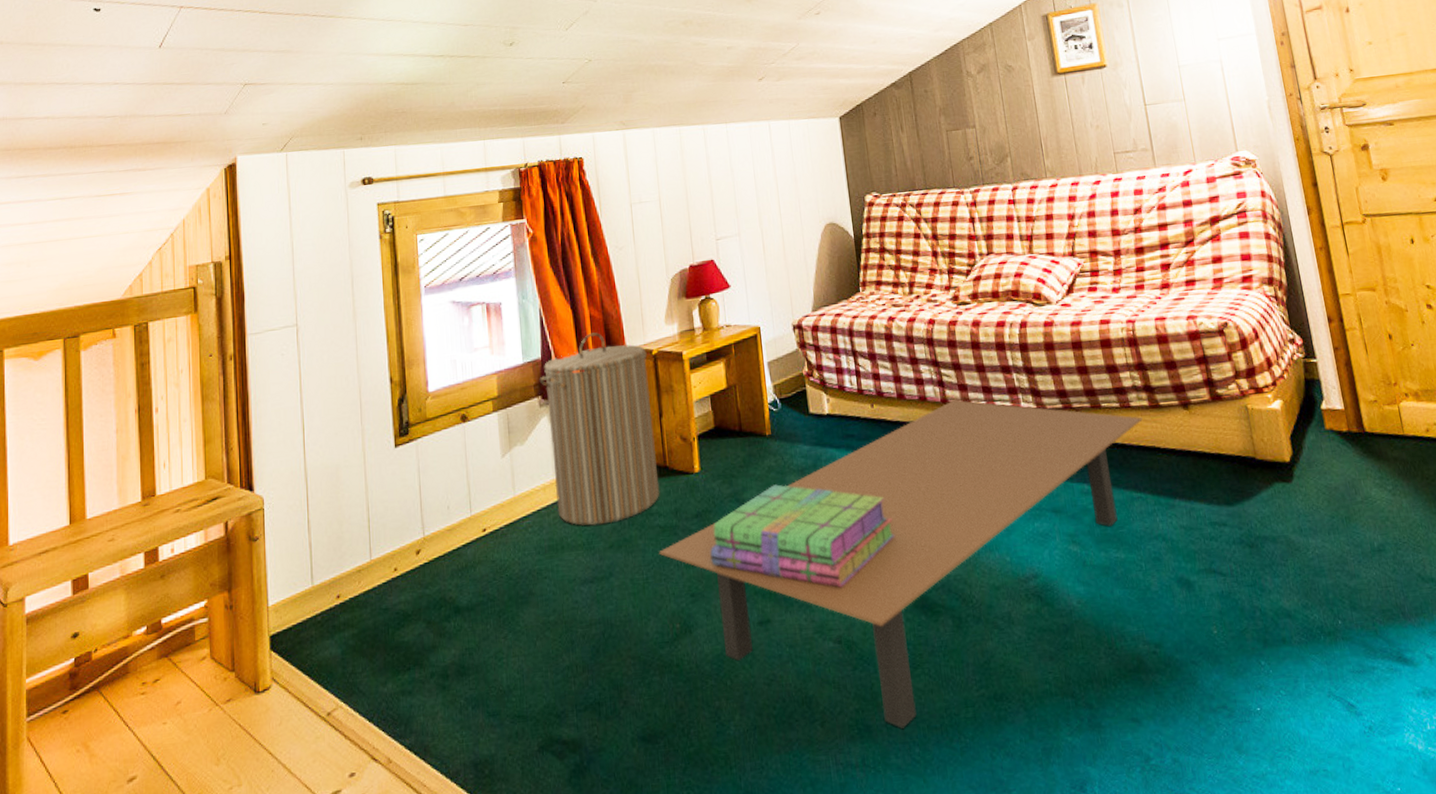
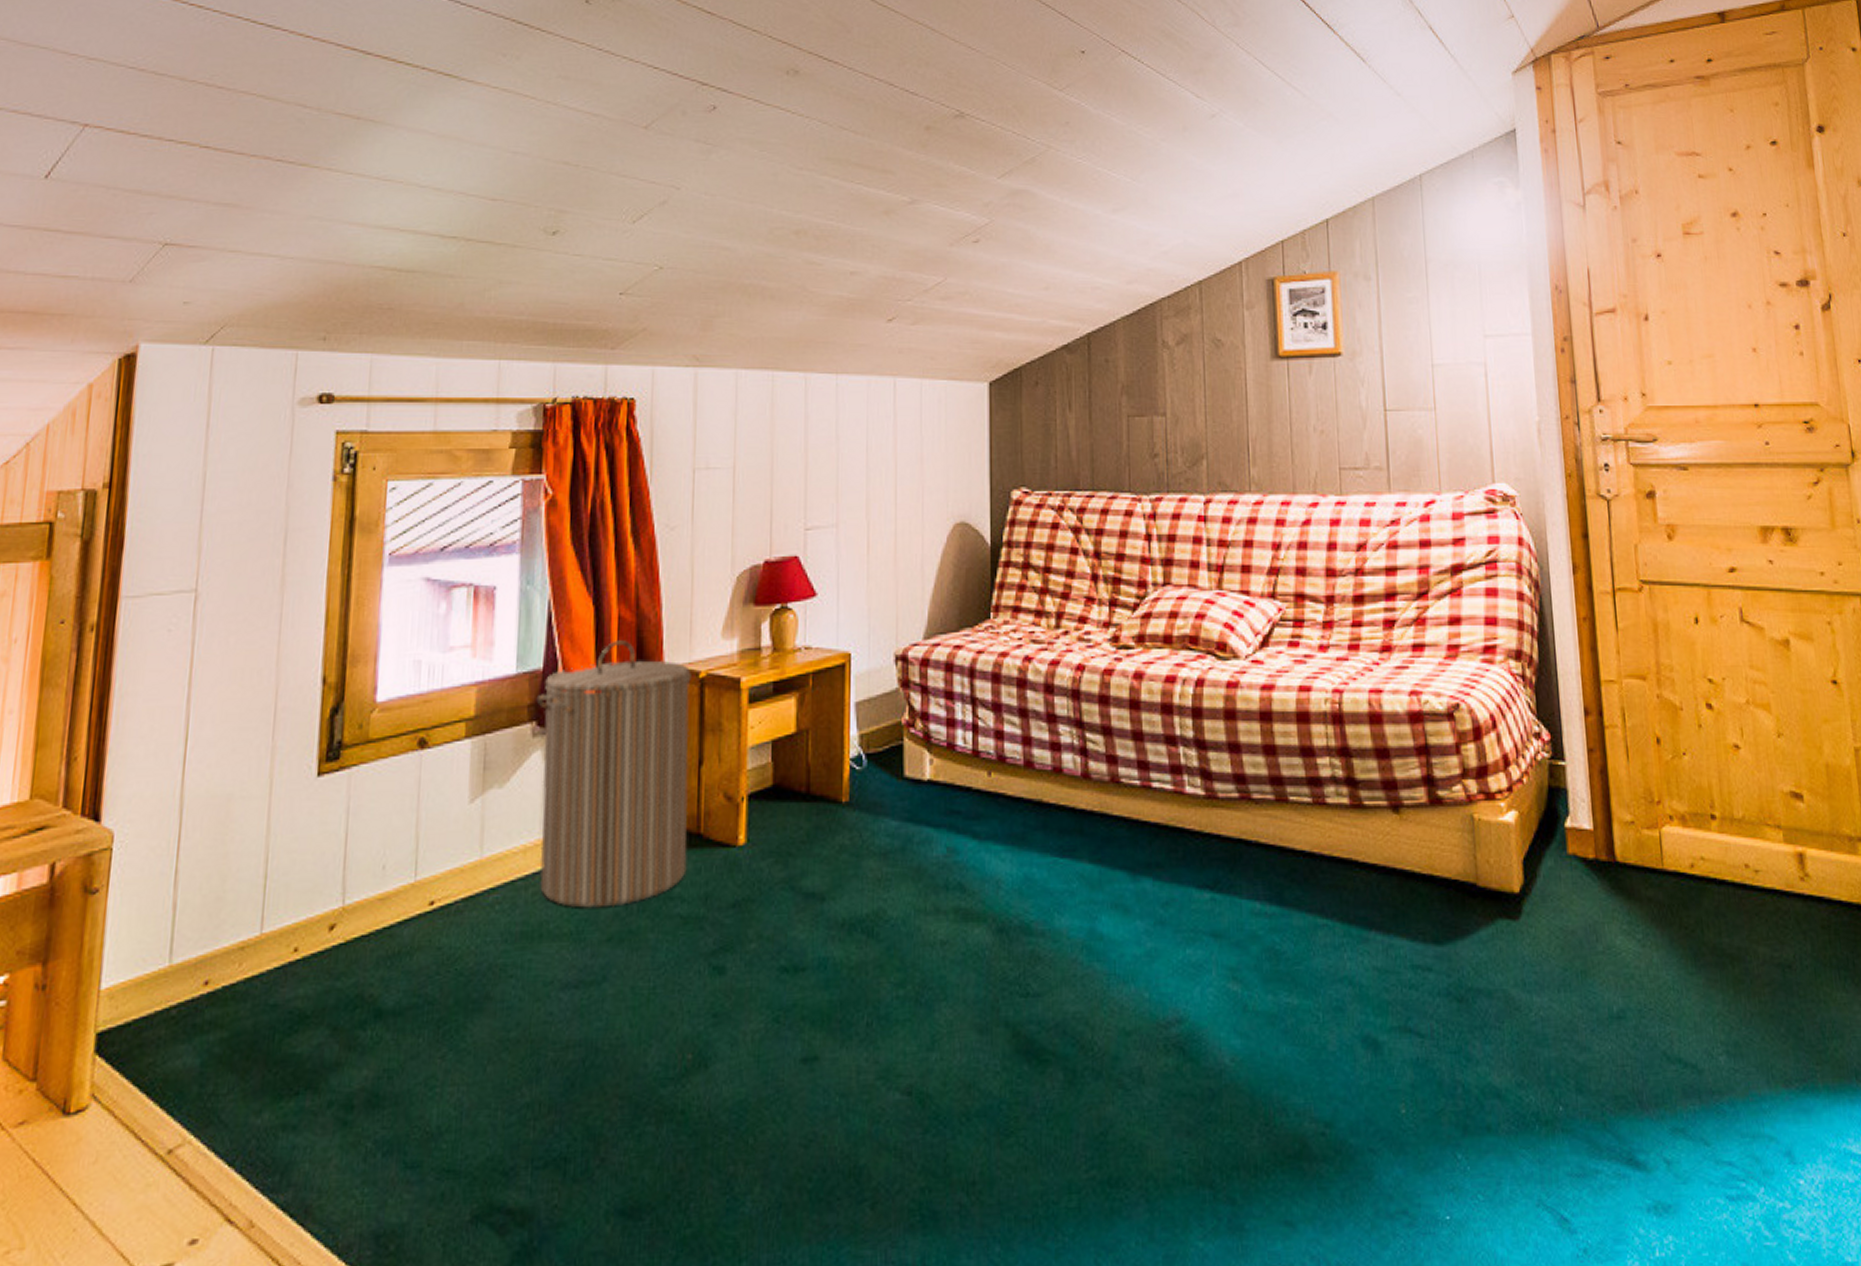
coffee table: present [659,400,1143,729] -> none [675,775,1340,1218]
stack of books: present [710,484,895,588] -> none [746,870,1001,1018]

